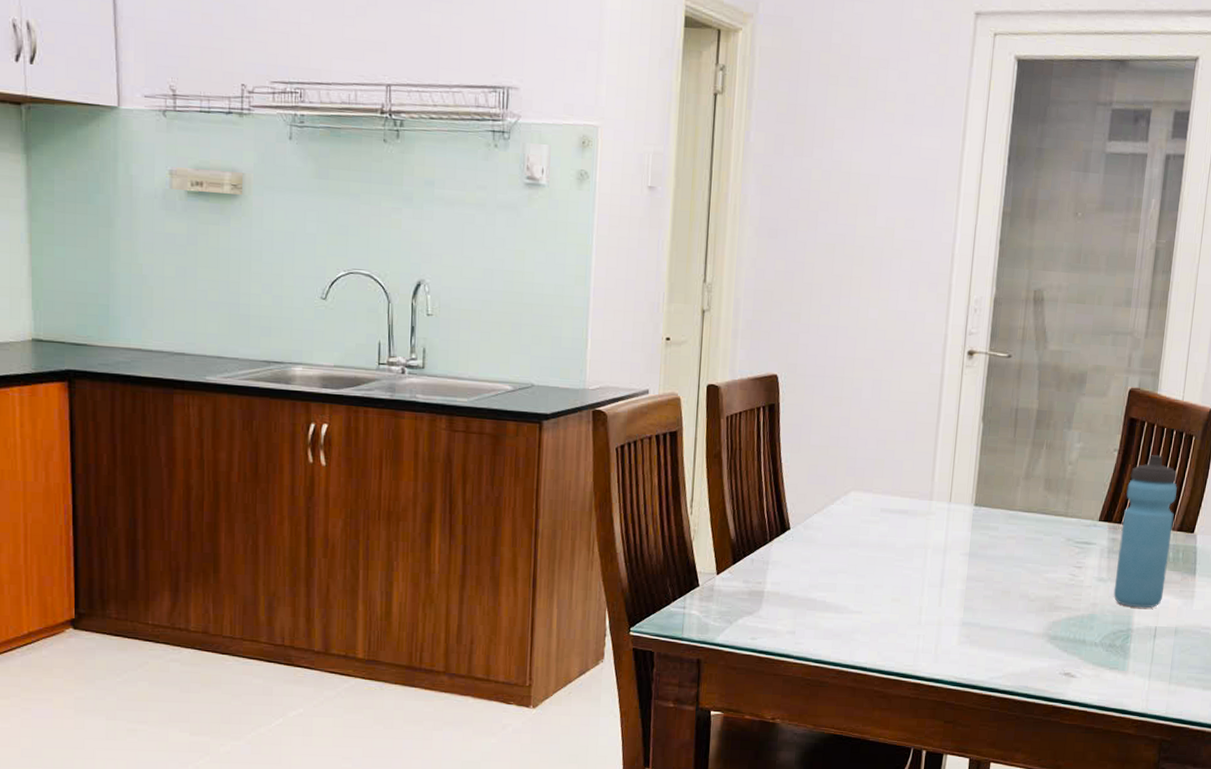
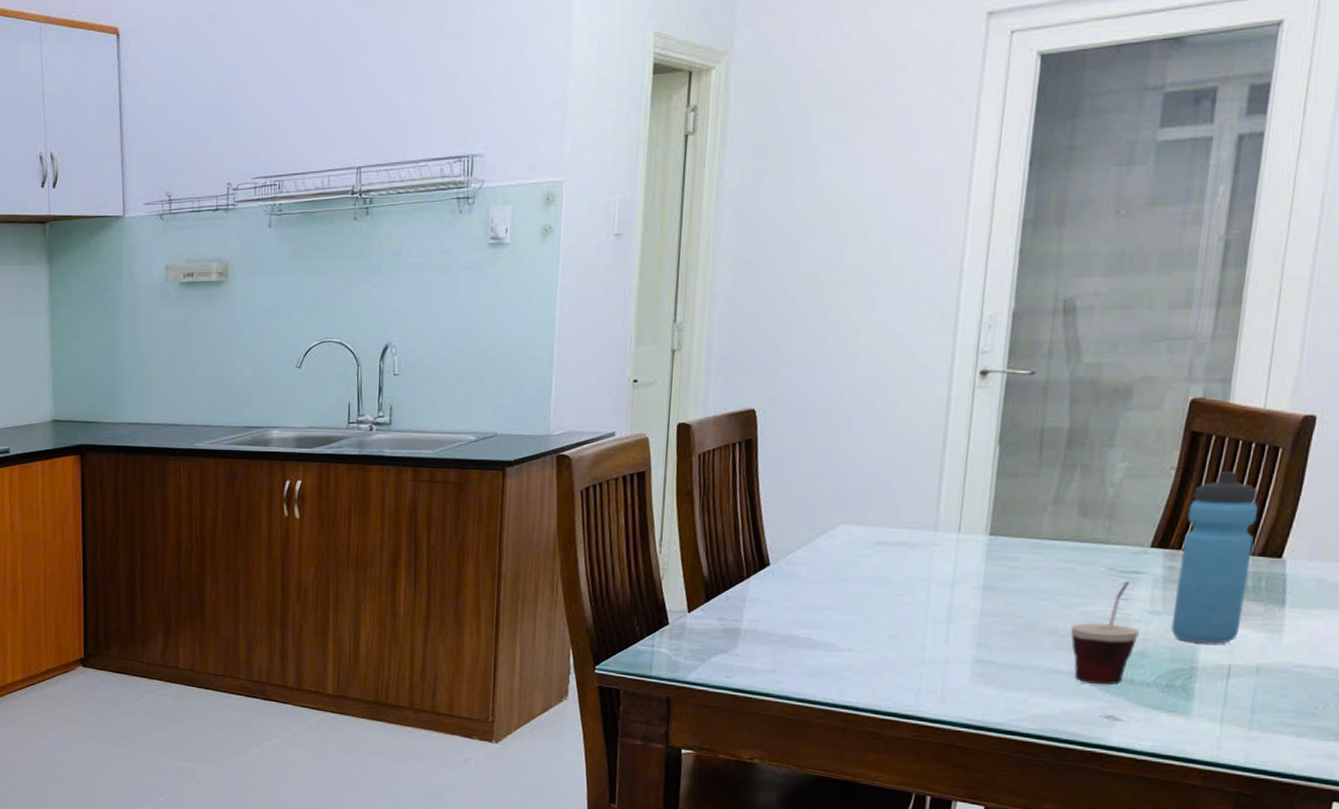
cup: none [1037,551,1090,645] -> present [1070,581,1139,685]

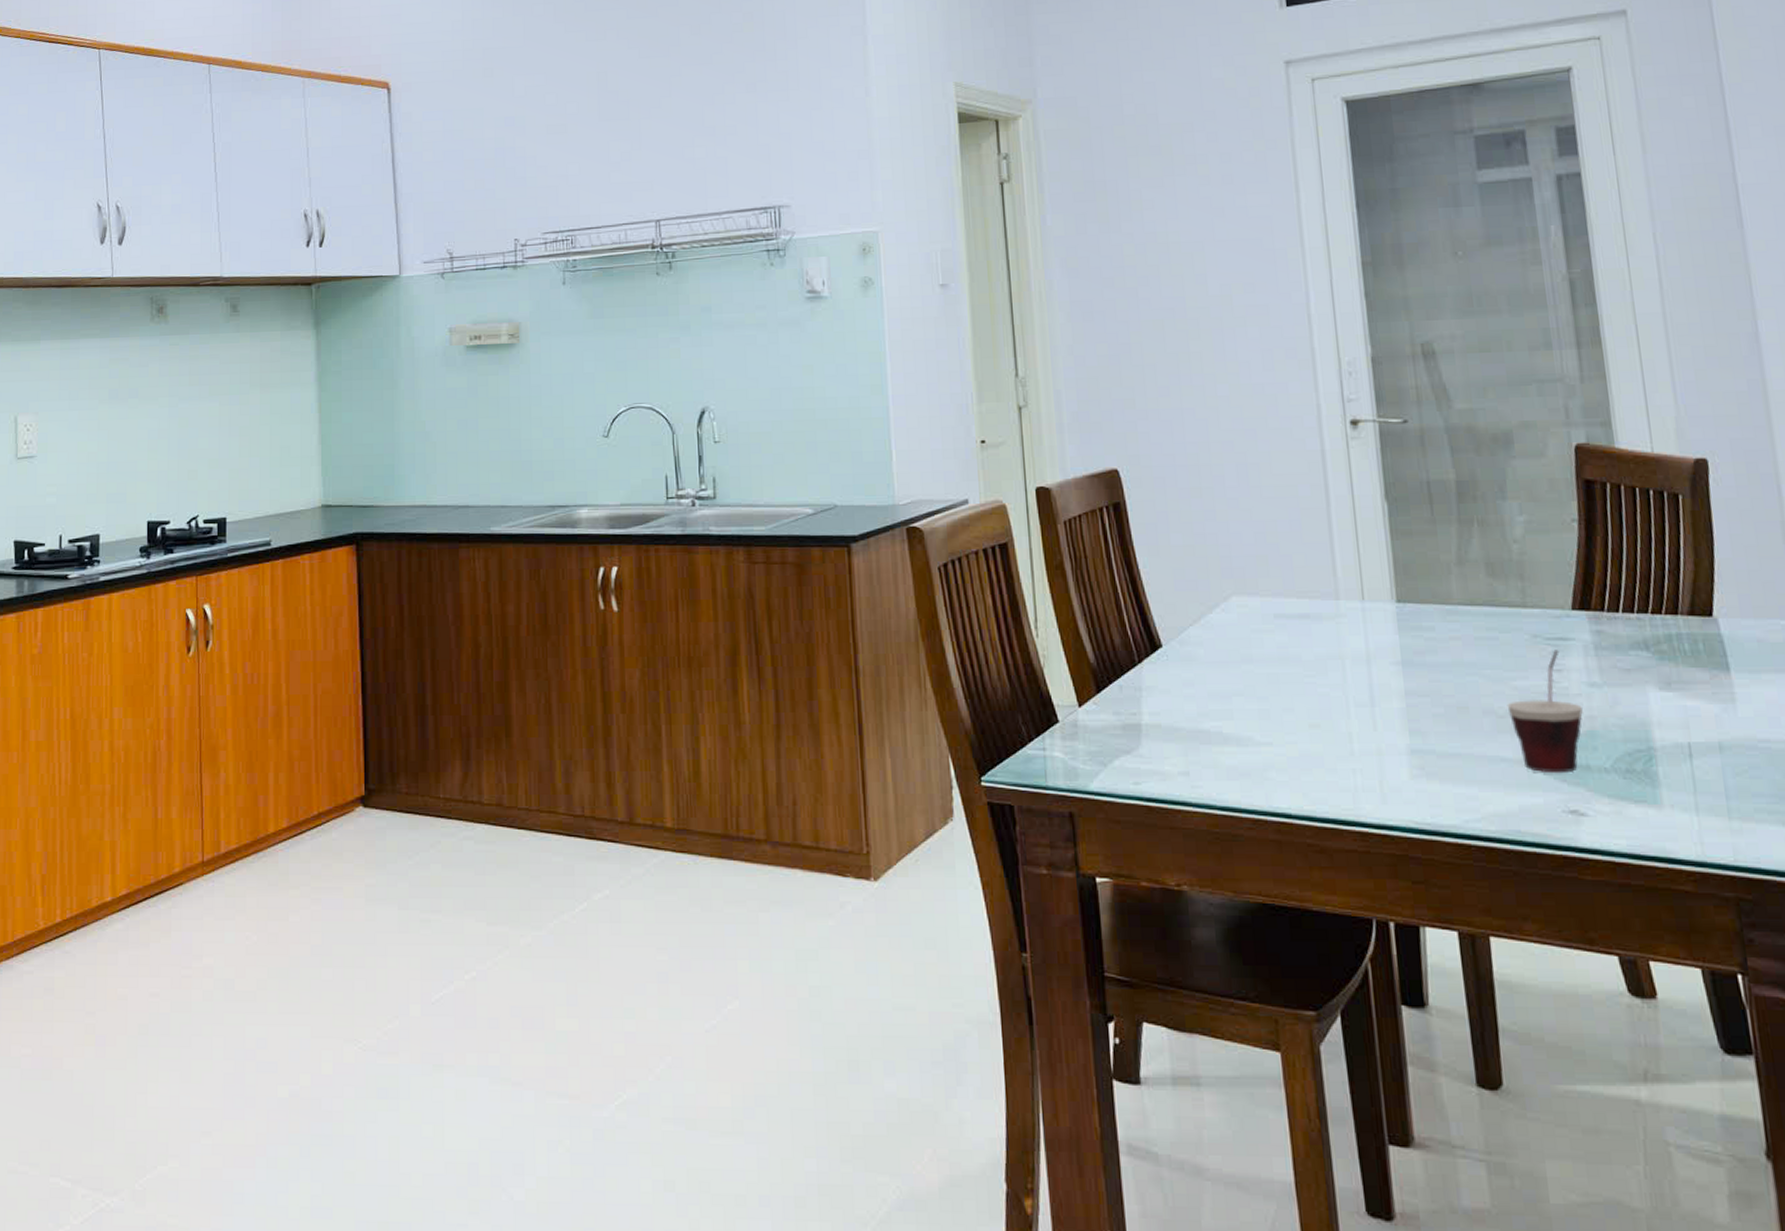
water bottle: present [1171,472,1258,644] -> none [1601,522,1689,719]

